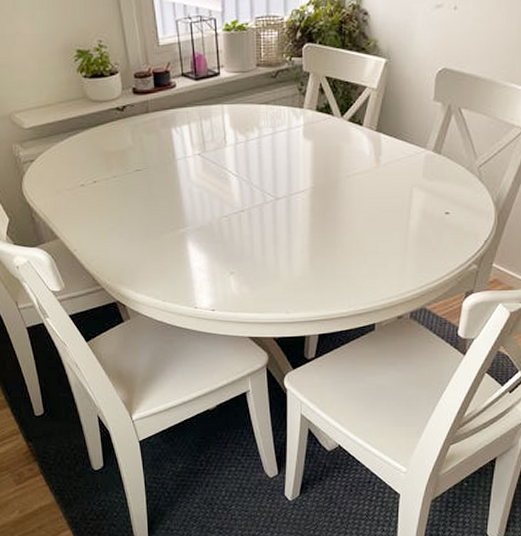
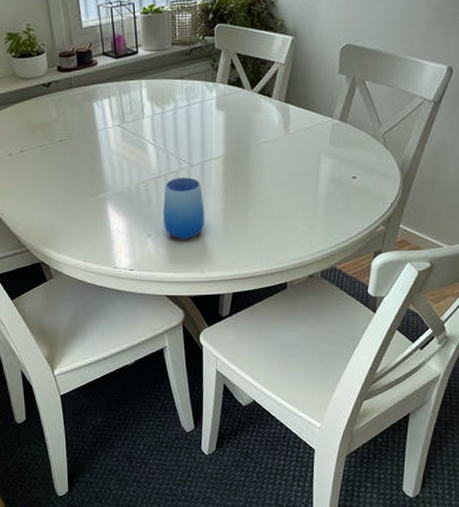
cup: none [246,211,290,278] -> present [162,177,204,239]

